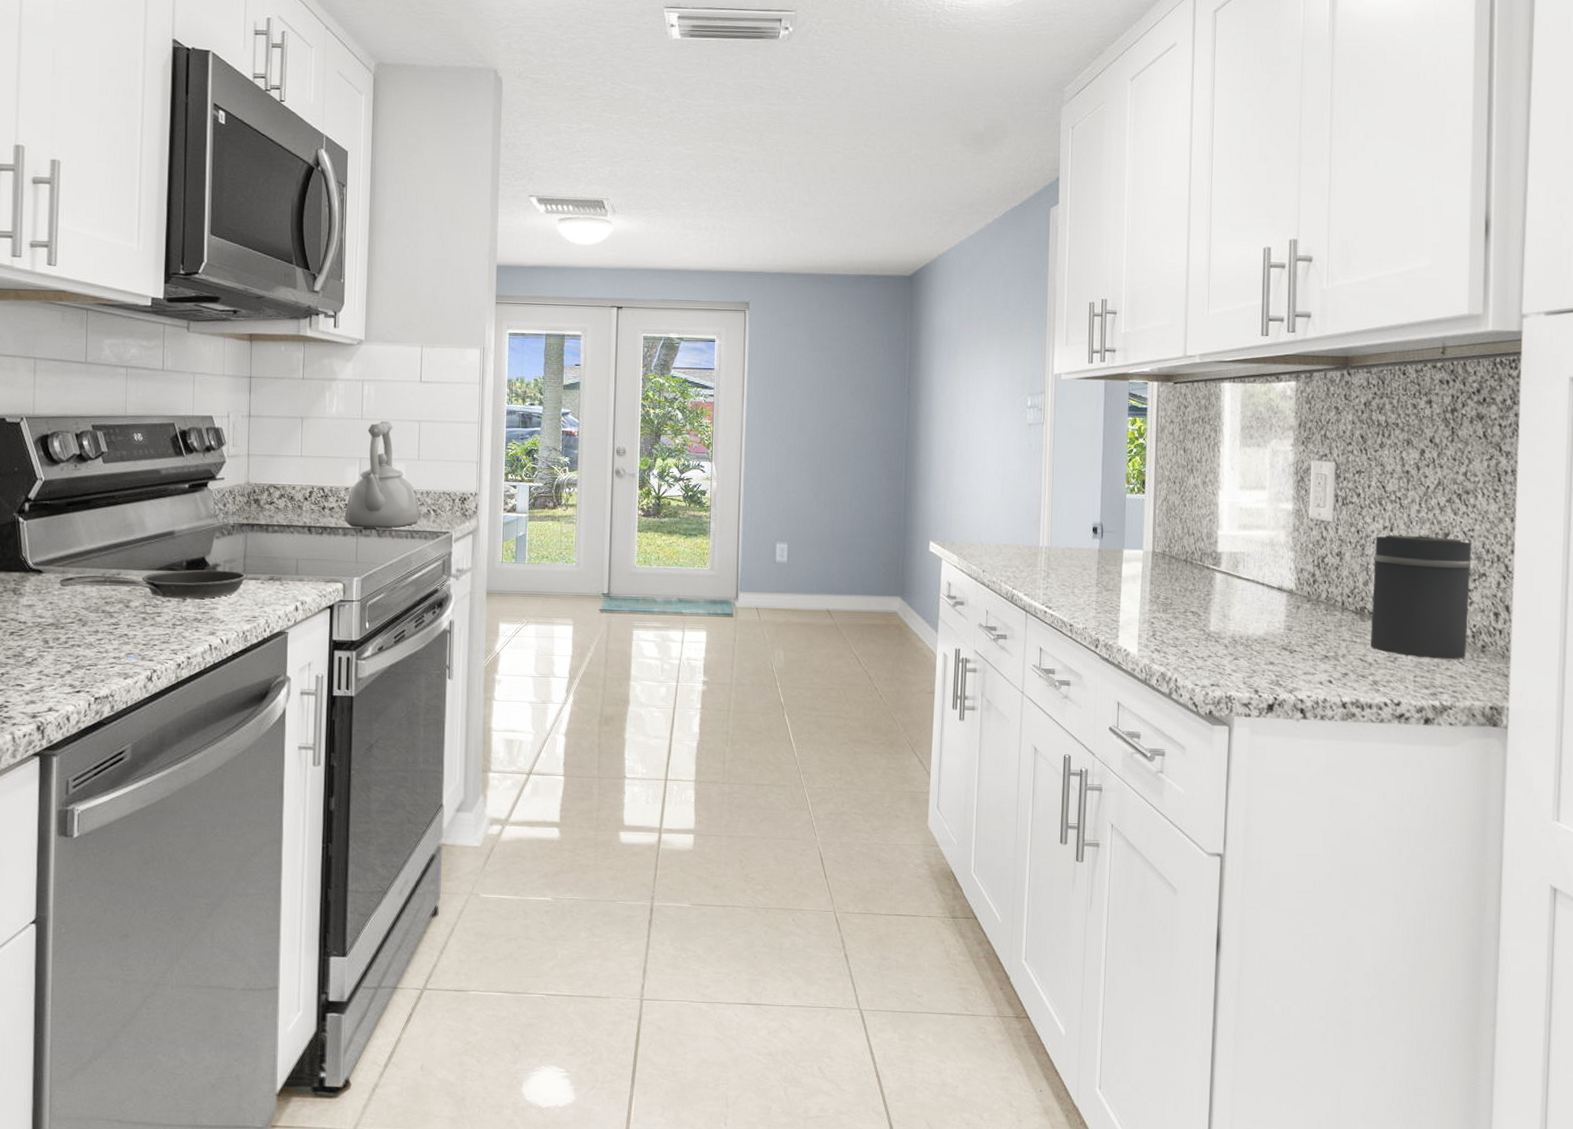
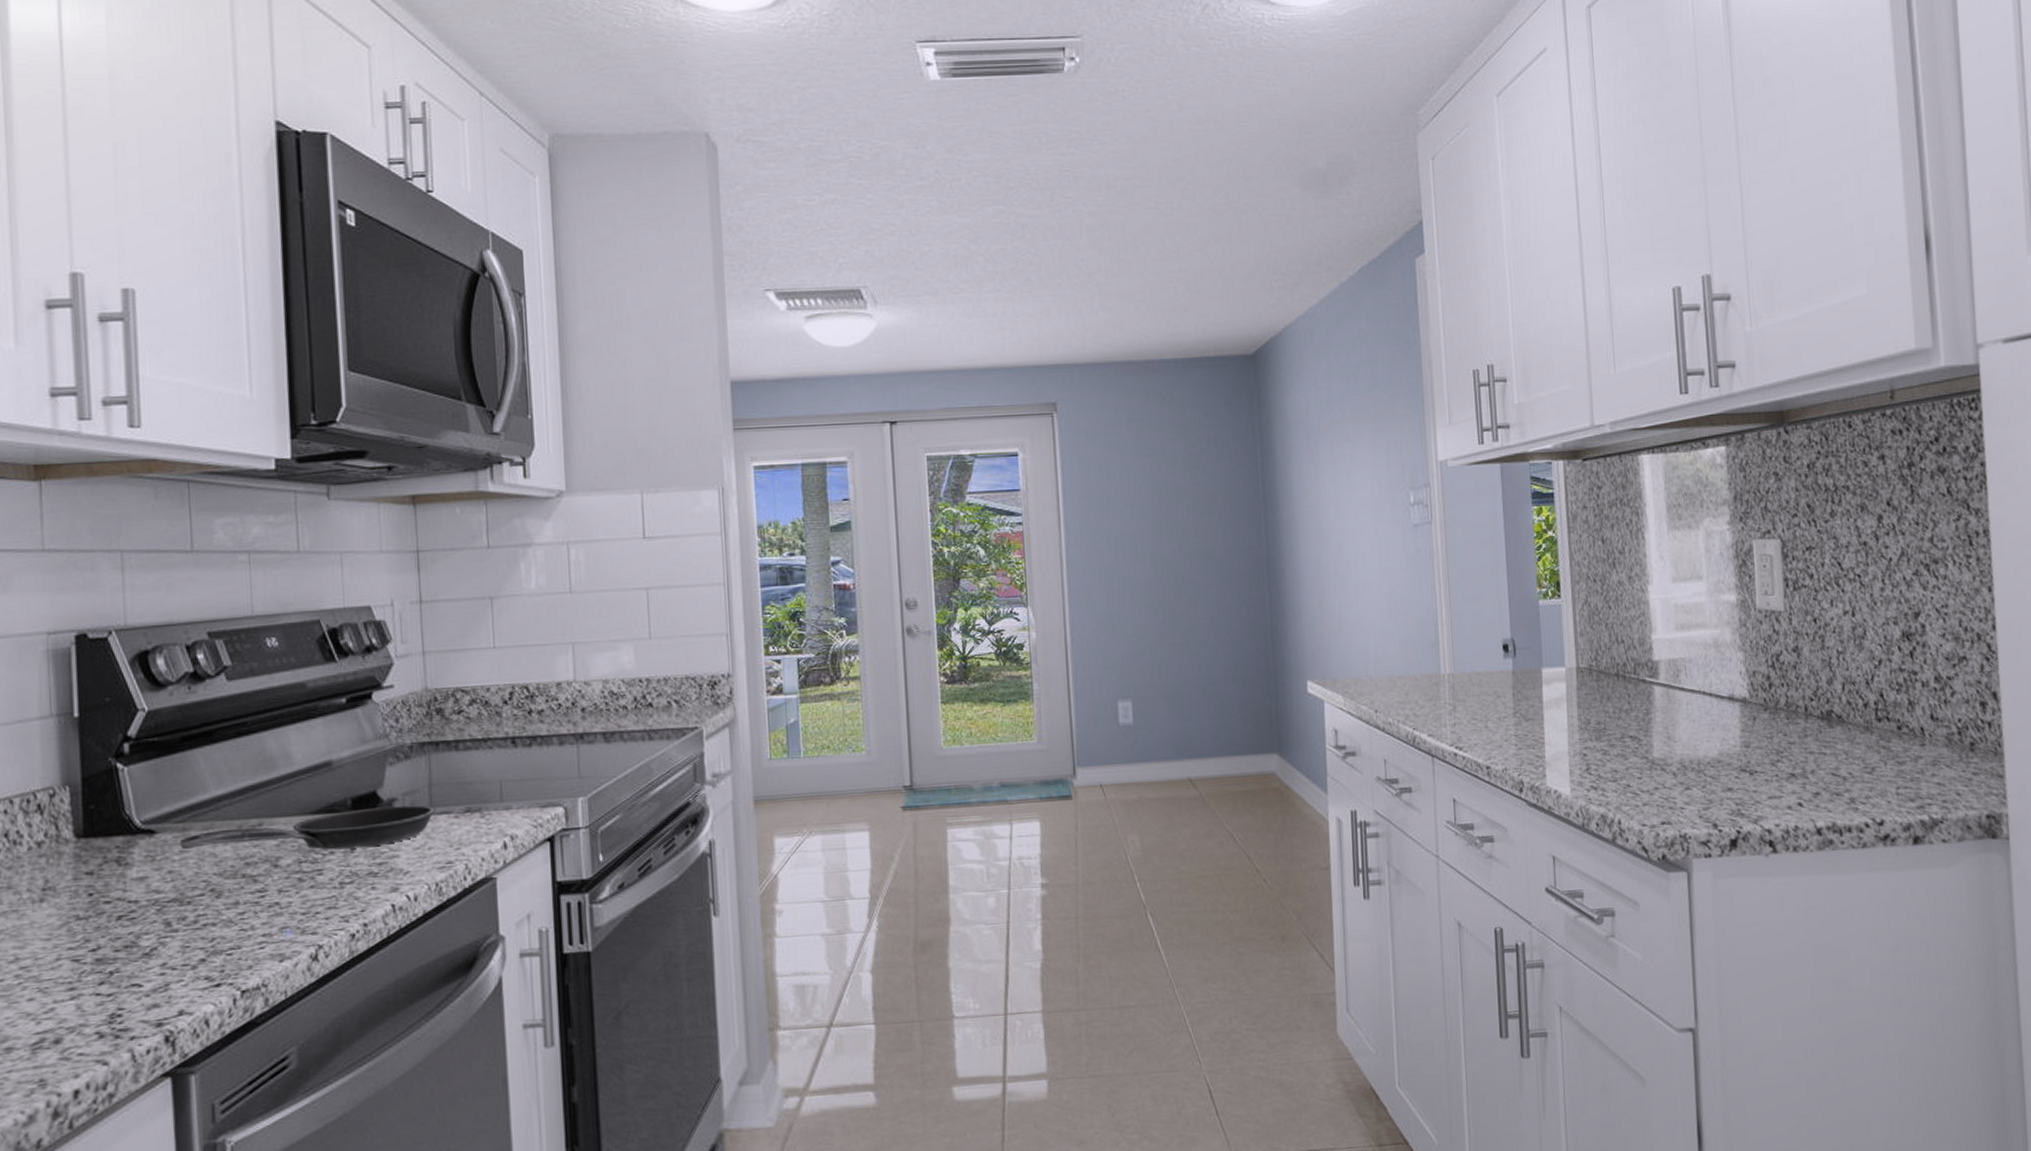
kettle: present [344,420,421,529] -> none [558,591,660,733]
cylinder: present [1371,535,1472,659] -> none [1836,618,1953,765]

